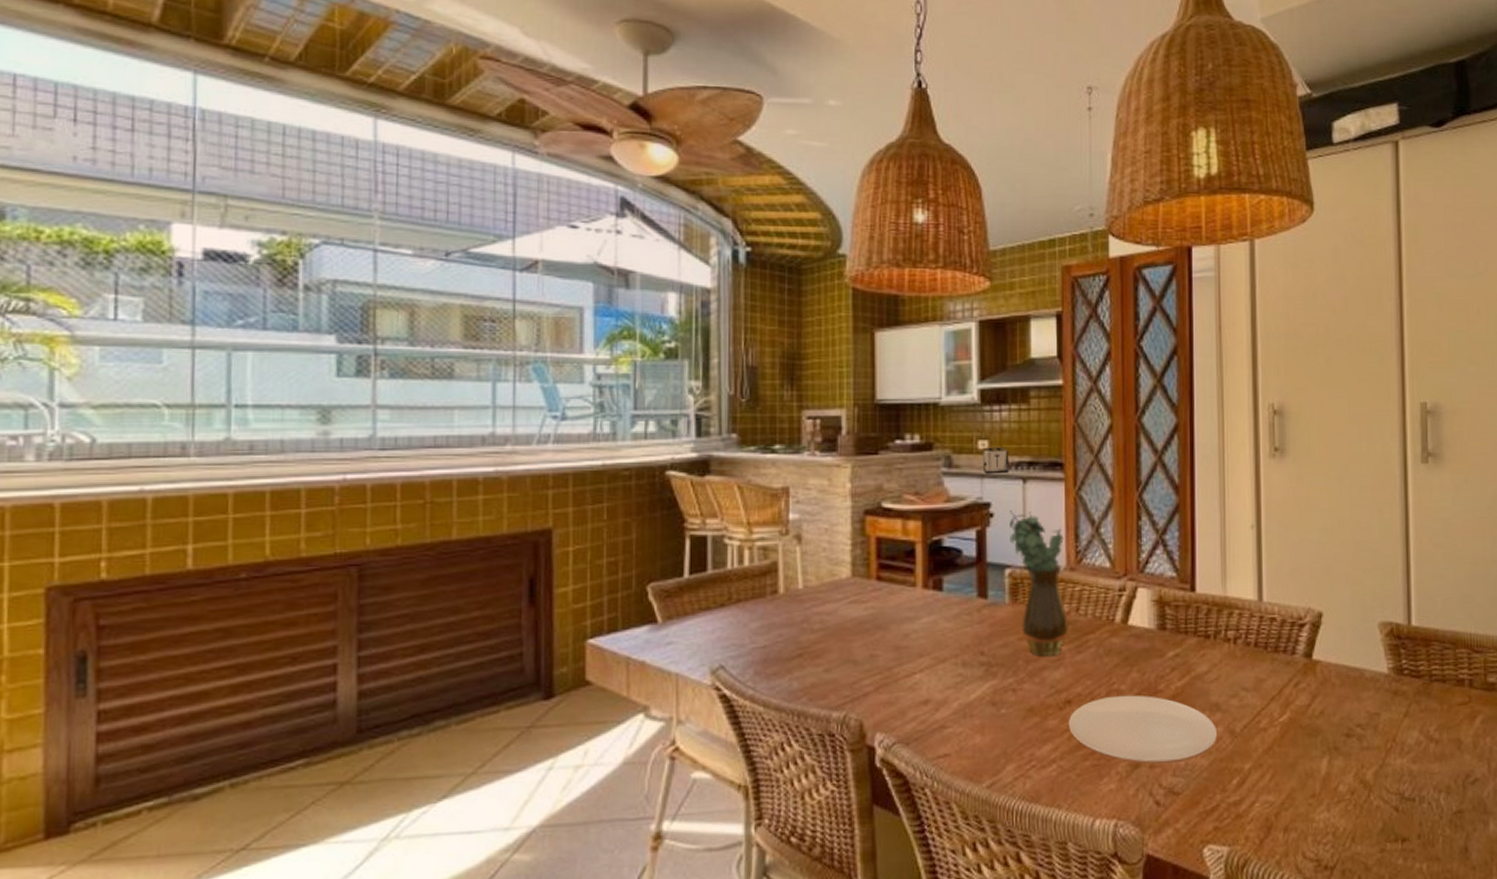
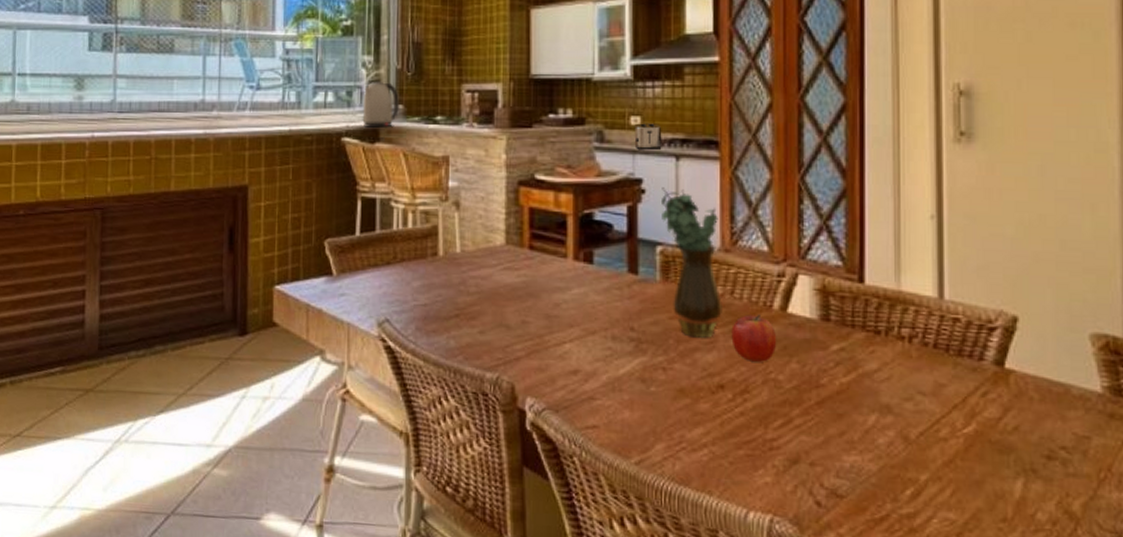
kettle: none [690,408,732,459] -> present [362,81,399,128]
plate: present [1068,695,1217,765] -> none [720,385,887,464]
fruit: none [1077,628,1119,675] -> present [731,314,777,362]

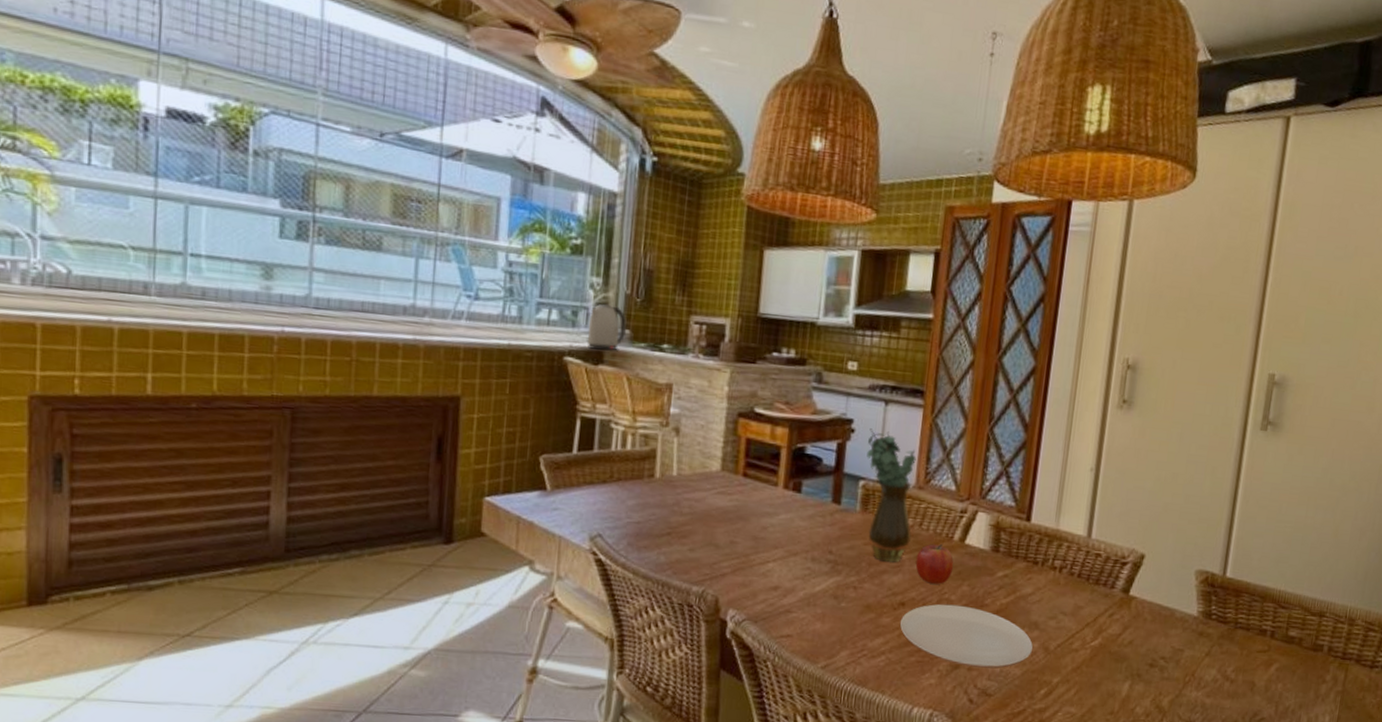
toaster: present [634,123,662,151] -> none [849,368,876,395]
plate: none [720,385,887,464] -> present [899,604,1033,669]

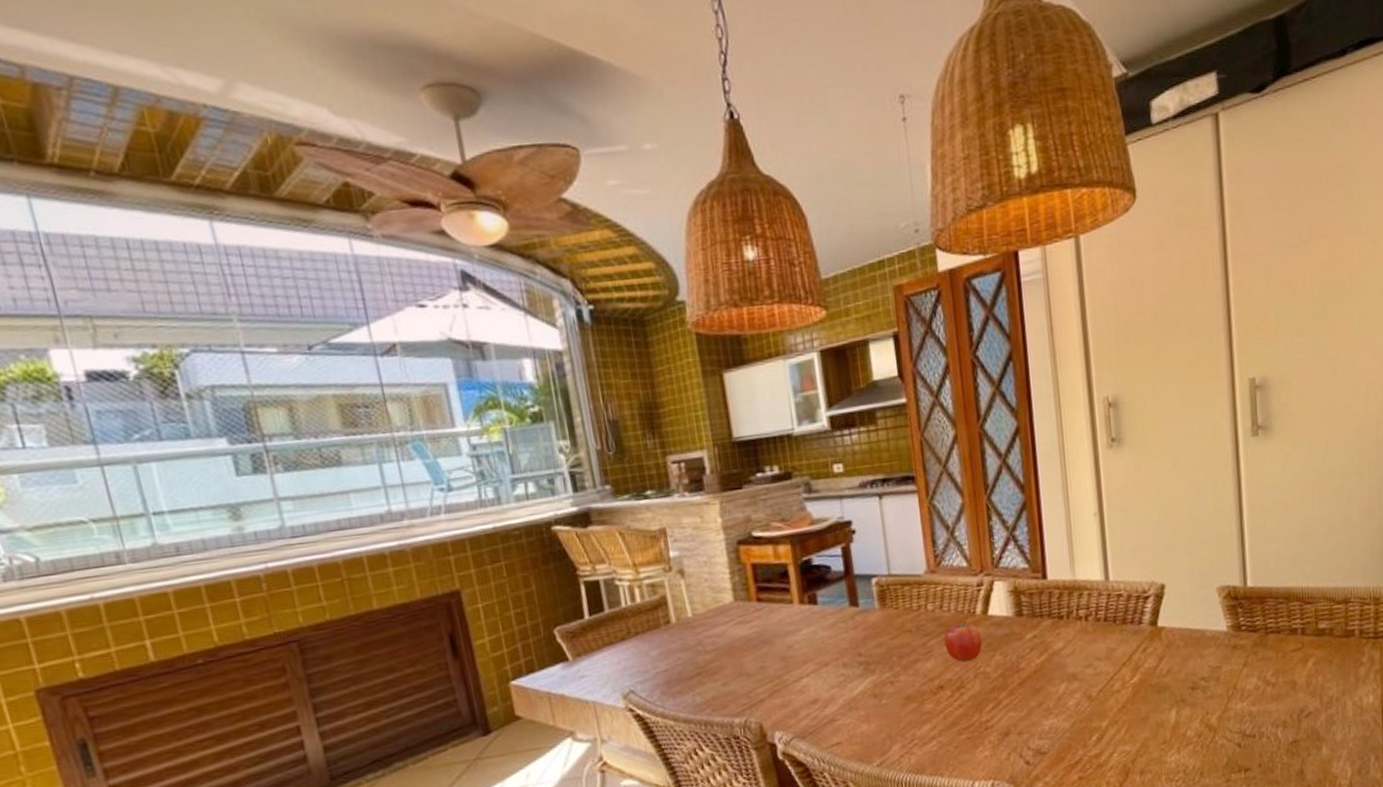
kettle: present [586,303,627,351] -> none [567,464,607,513]
vase: present [867,428,916,563] -> none [870,524,935,651]
plate: present [899,604,1033,669] -> none [942,674,1076,732]

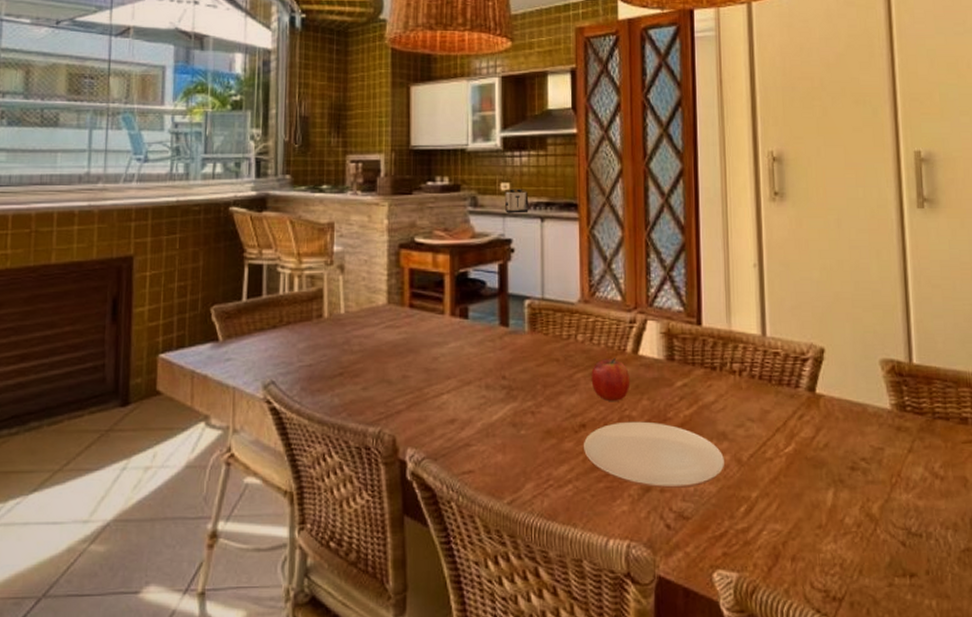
toaster: none [838,467,866,495] -> present [504,189,529,213]
plate: none [942,674,1076,732] -> present [583,421,724,489]

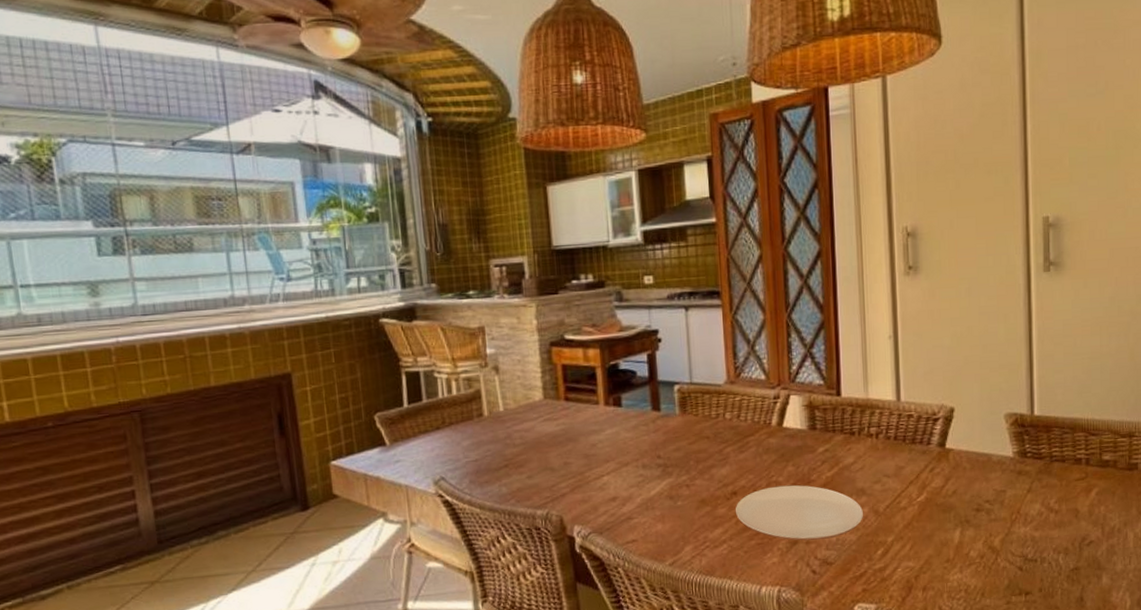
toaster: present [504,189,529,213] -> none [648,280,673,305]
fruit: present [591,357,631,401] -> none [739,431,776,470]

